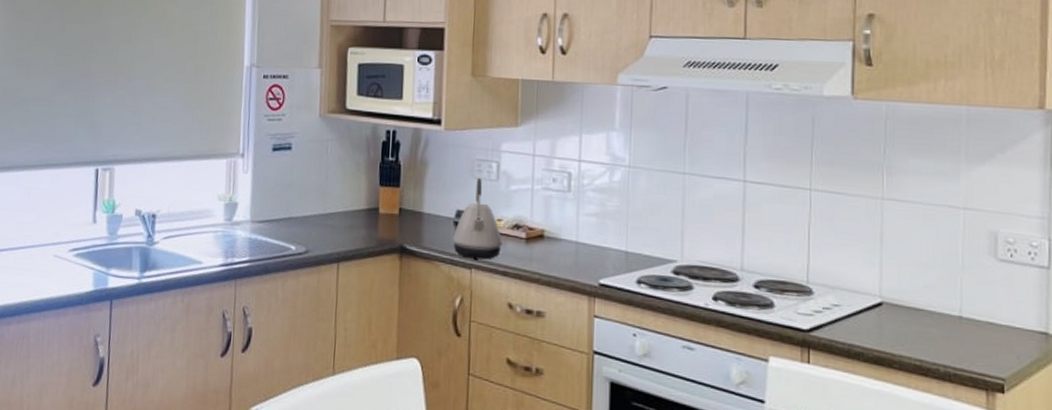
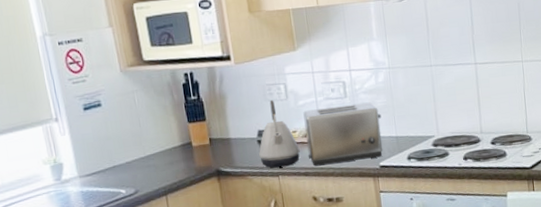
toaster: none [510,198,611,273] -> present [303,102,383,166]

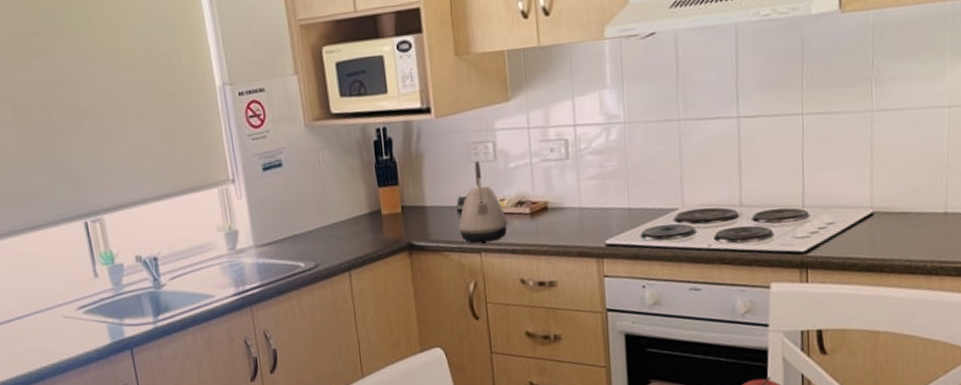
toaster: present [303,102,383,166] -> none [514,165,611,242]

